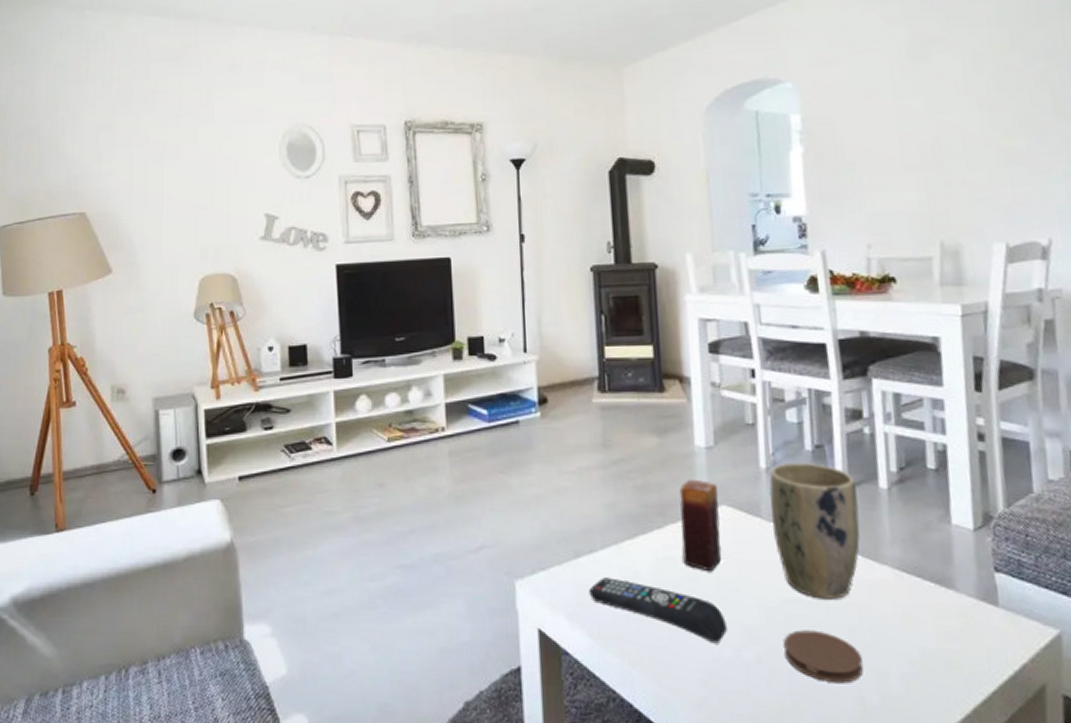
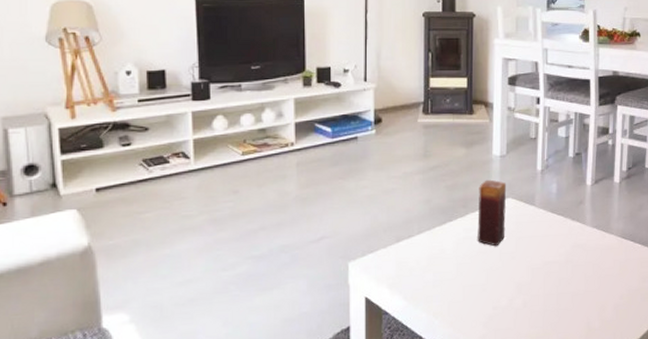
remote control: present [588,578,727,644] -> none [406,255,504,297]
plant pot: present [769,463,860,599] -> none [542,166,599,260]
coaster: present [784,630,863,684] -> none [542,281,591,316]

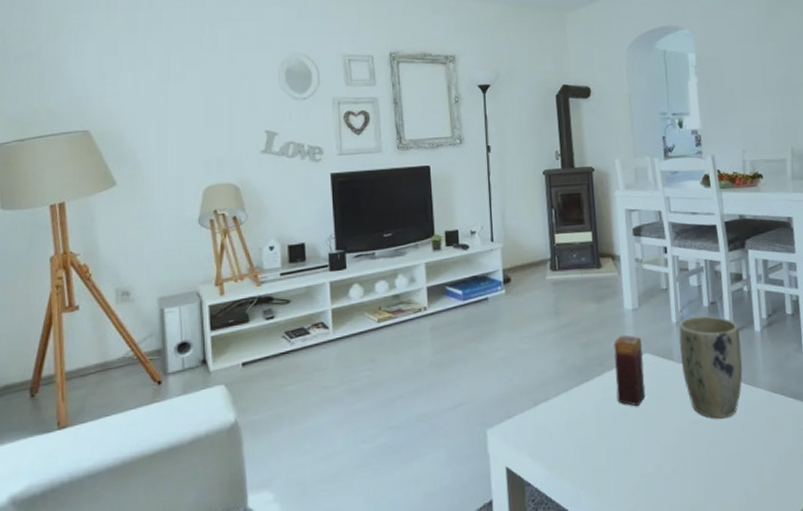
plant pot: none [542,166,599,260] -> present [679,316,743,419]

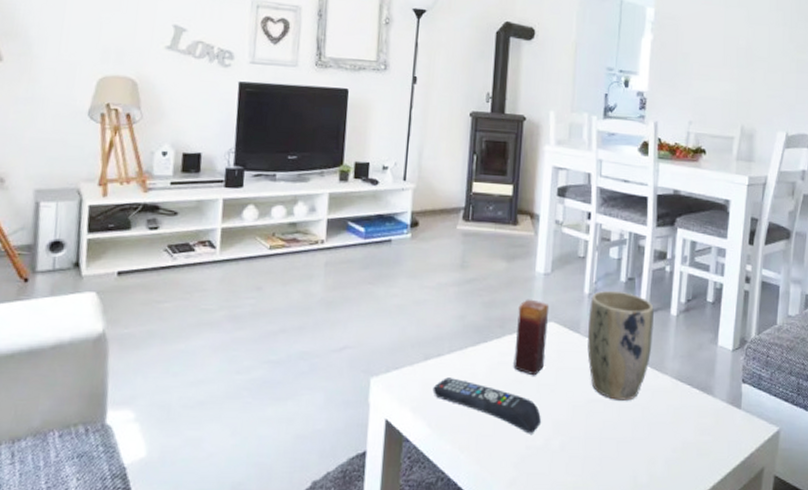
remote control: none [545,419,650,463] -> present [433,377,541,434]

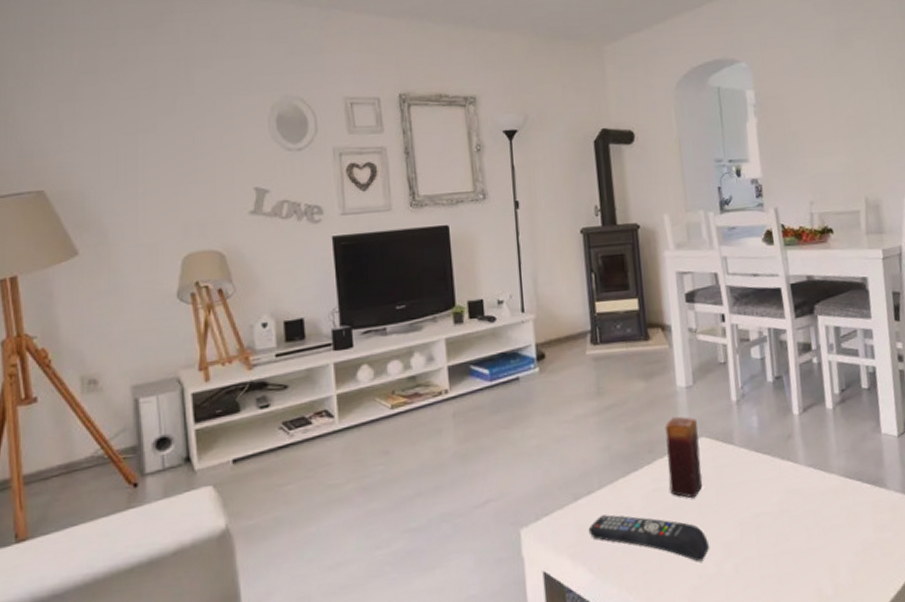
plant pot: present [587,291,654,401] -> none [739,392,813,510]

